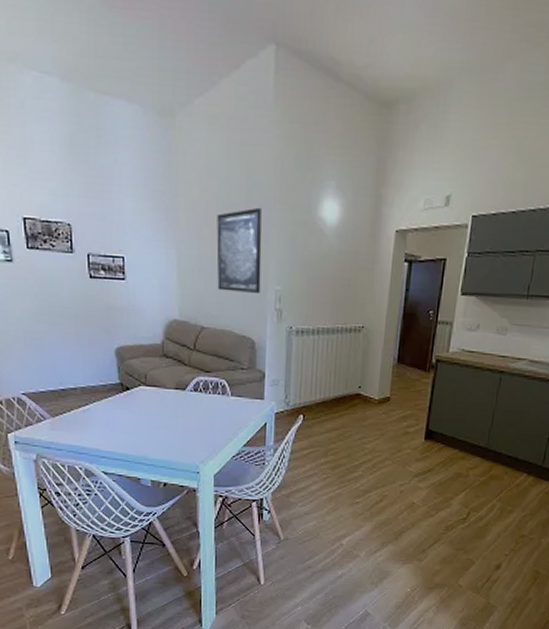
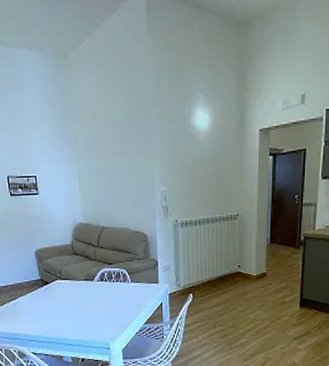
wall art: present [216,207,262,293] -> none [108,123,149,196]

